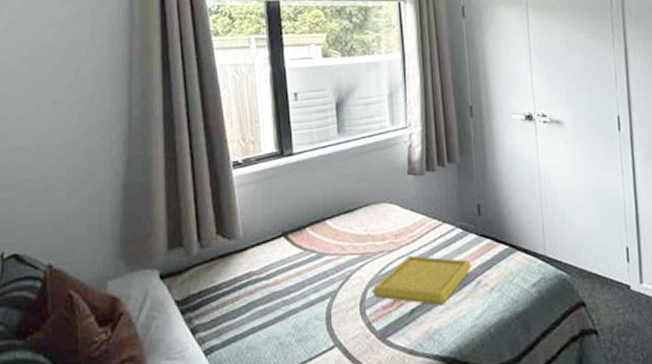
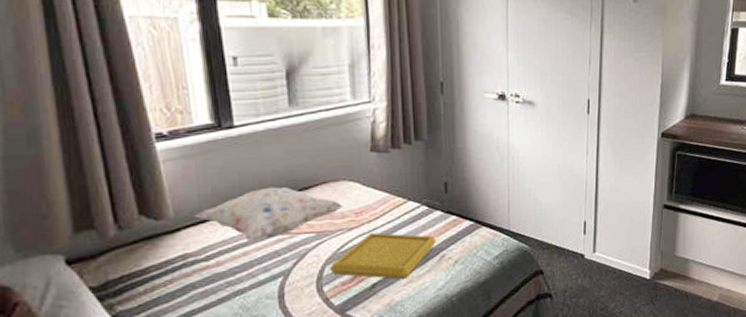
decorative pillow: none [258,208,384,262] -> present [194,186,343,242]

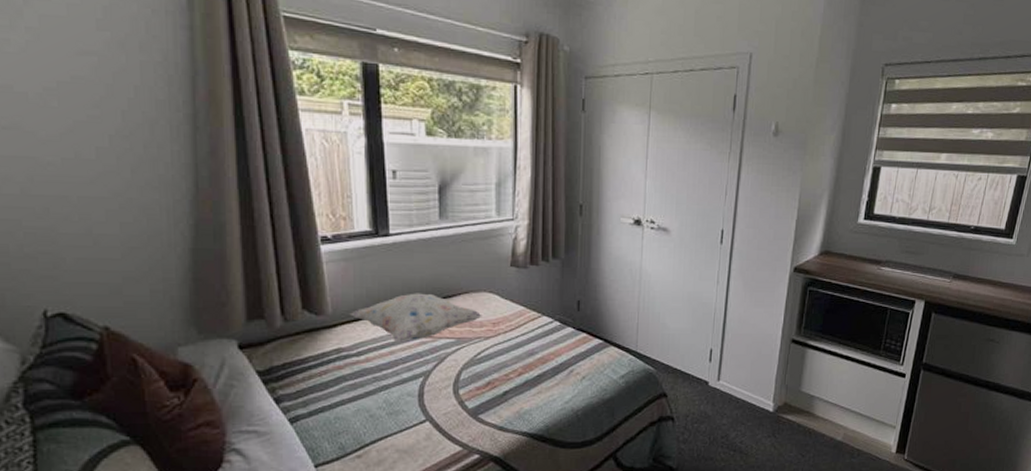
serving tray: present [329,232,436,279] -> none [466,343,566,389]

